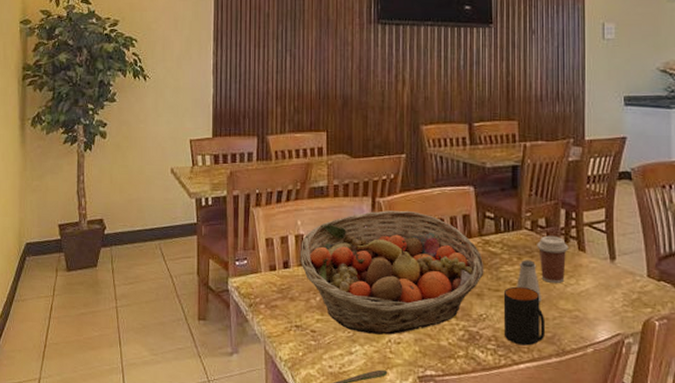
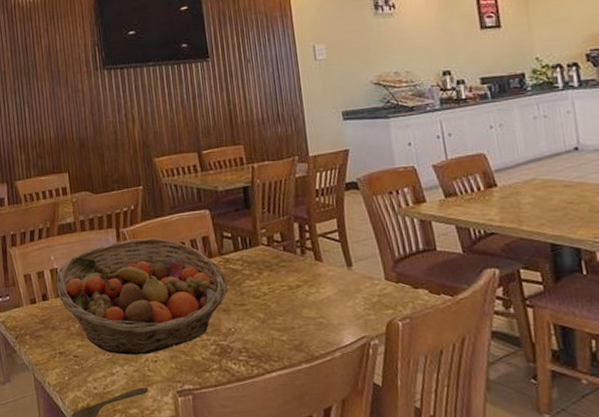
mug: present [503,286,546,346] -> none [248,299,293,355]
saltshaker: present [517,260,541,302] -> none [260,273,285,313]
coffee cup: present [537,235,569,283] -> none [275,249,306,293]

